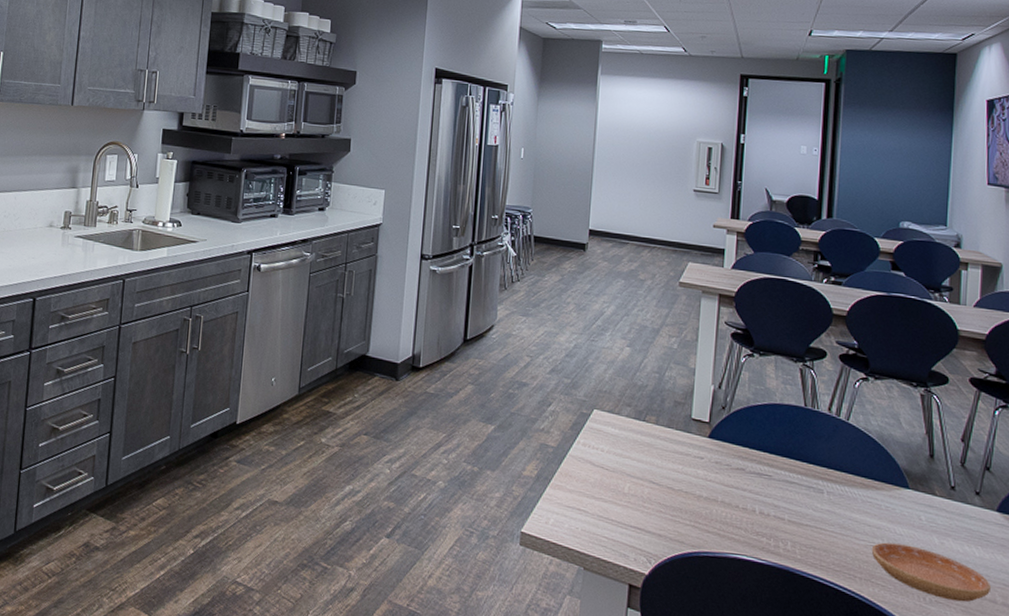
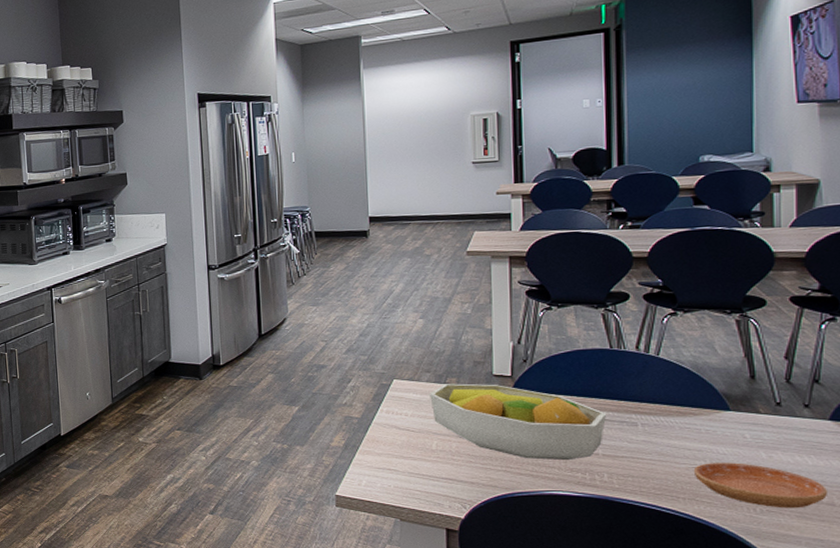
fruit bowl: none [628,421,796,523] -> present [430,383,607,461]

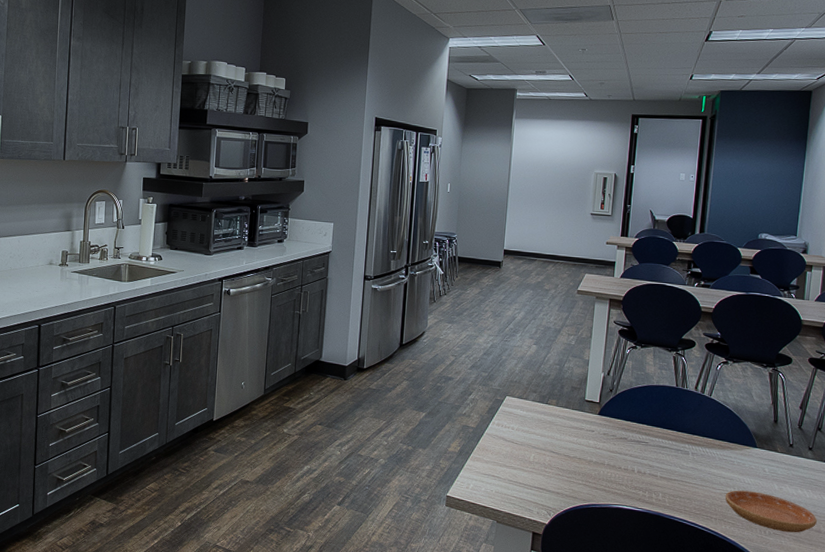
fruit bowl: present [430,383,607,461] -> none [533,404,668,480]

